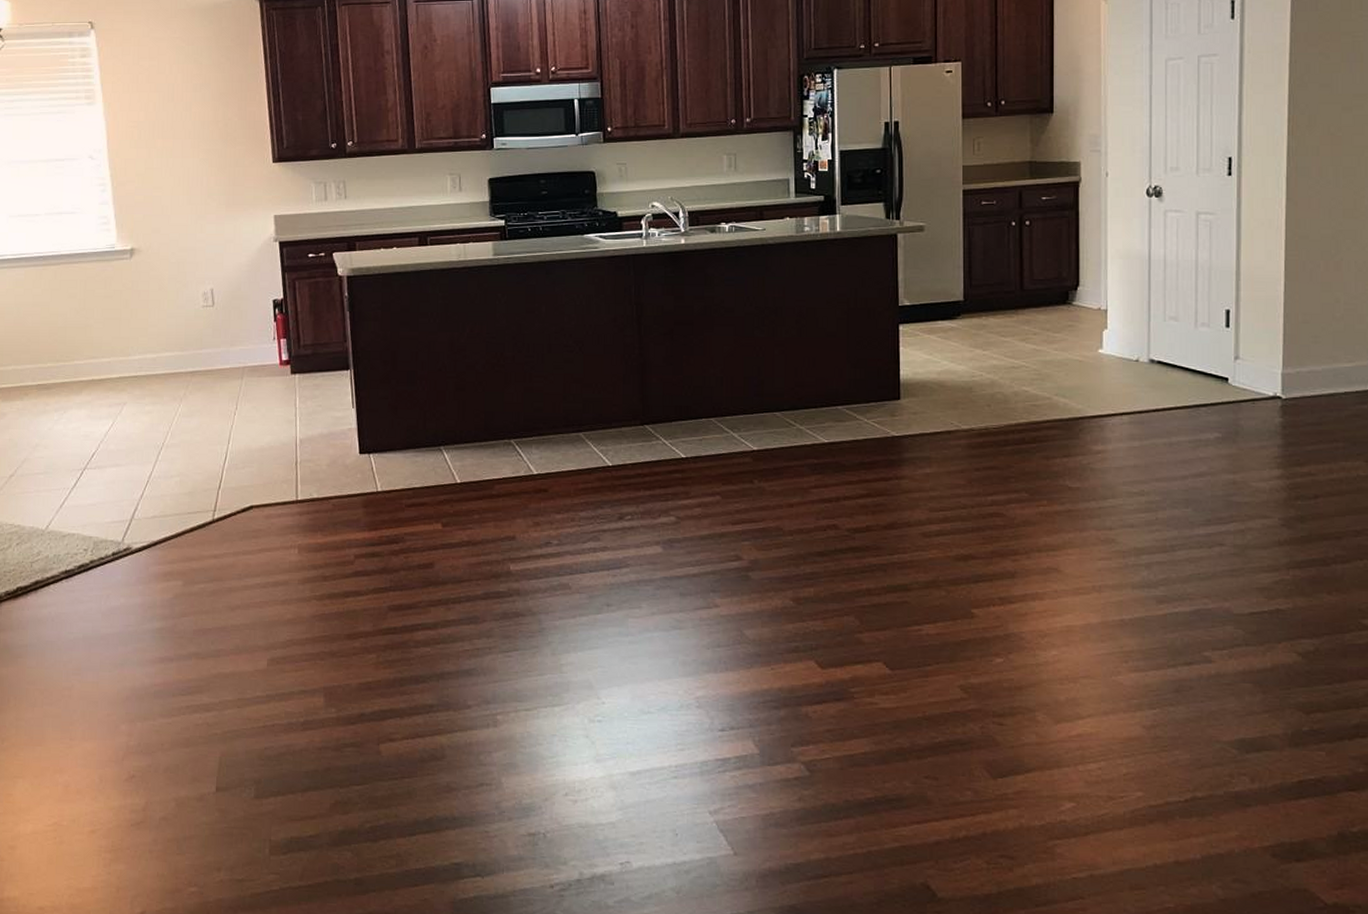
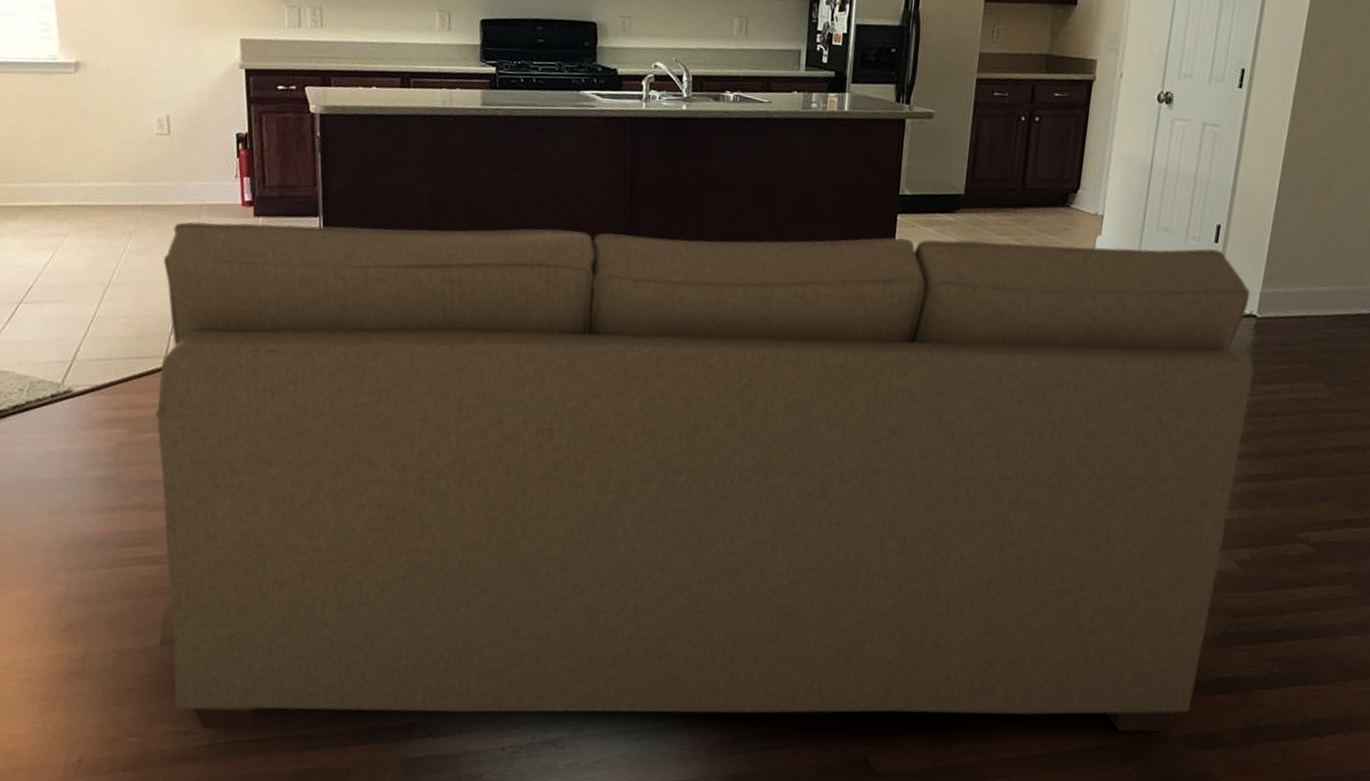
sofa: none [207,334,1287,877] -> present [155,221,1254,733]

